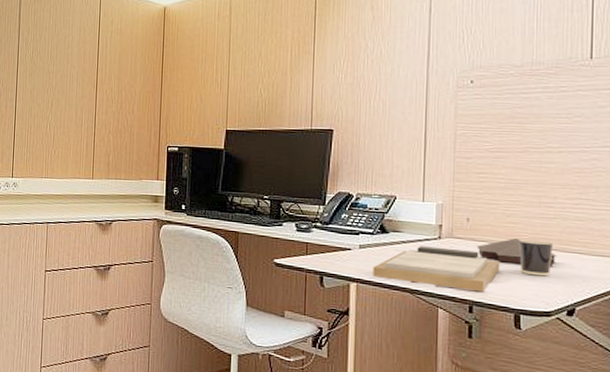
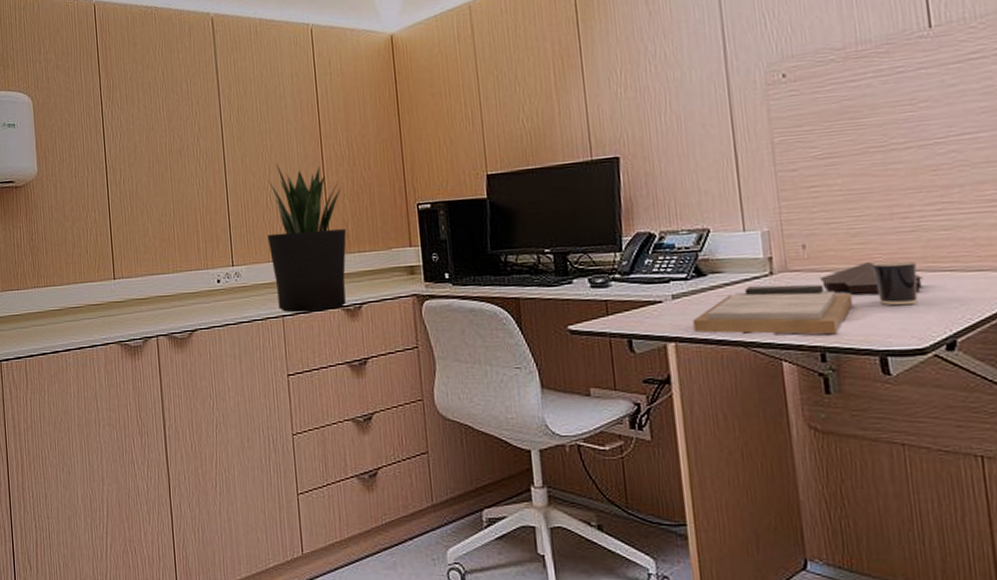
planter: none [43,98,108,223] -> present [267,163,347,313]

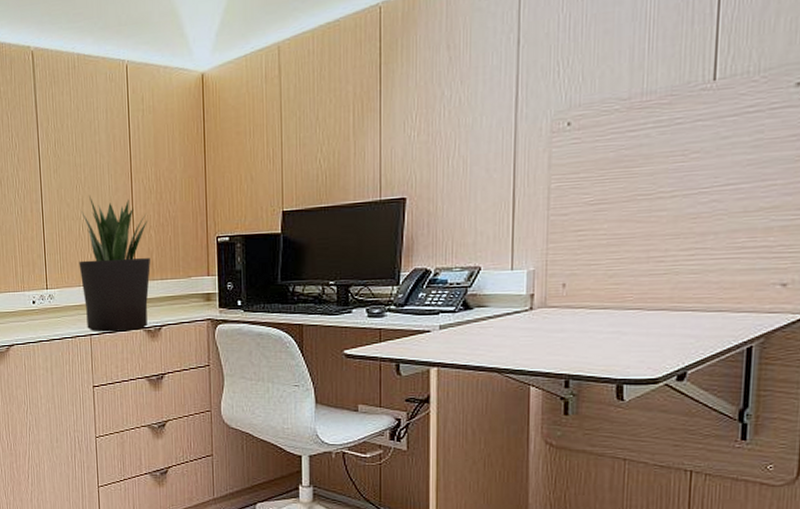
clipboard: present [692,284,854,335] -> none [455,319,601,364]
papers: present [819,261,924,294] -> none [574,300,667,329]
mug: present [871,260,918,306] -> none [622,300,662,341]

